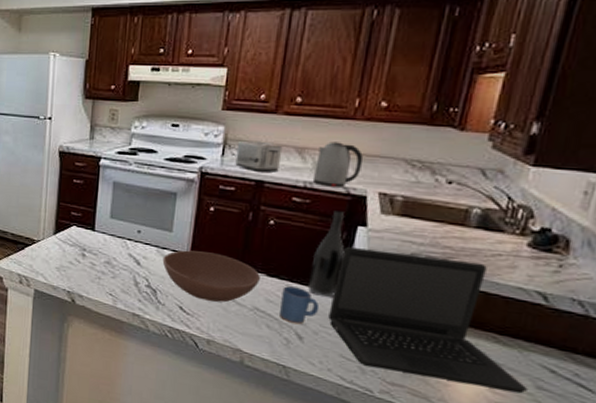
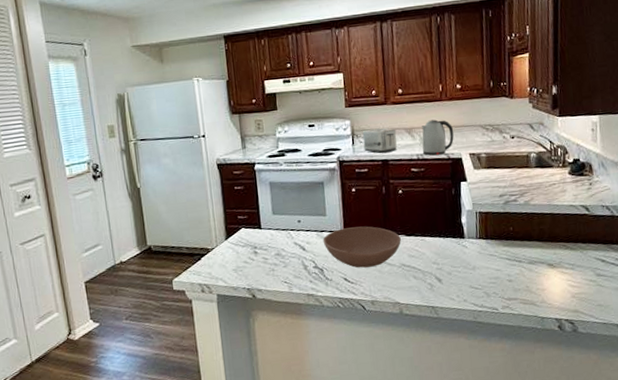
mug: present [280,286,320,325] -> none [419,239,448,270]
wine bottle: present [307,211,345,297] -> none [435,173,457,243]
laptop: present [328,246,528,393] -> none [455,192,592,290]

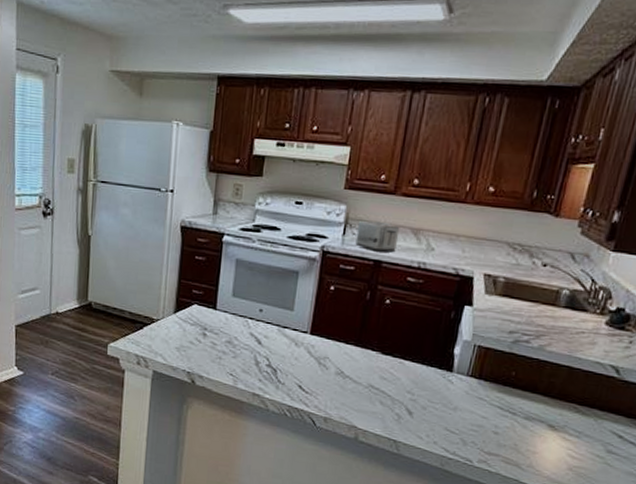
bowl: present [323,226,401,268] -> none [283,329,376,381]
kettle: present [422,119,454,156] -> none [425,224,471,270]

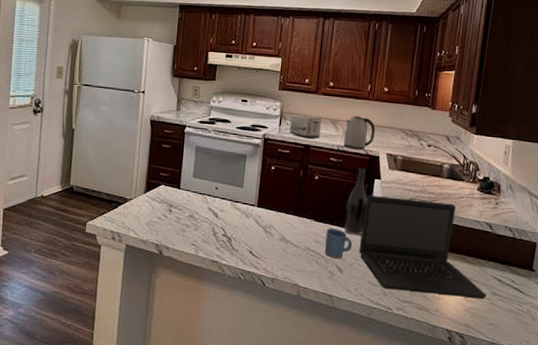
mug: none [392,363,428,400] -> present [325,228,353,259]
wine bottle: none [418,291,453,373] -> present [343,168,367,235]
kettle: none [425,224,471,270] -> present [343,116,375,151]
laptop: none [436,325,600,458] -> present [359,194,487,299]

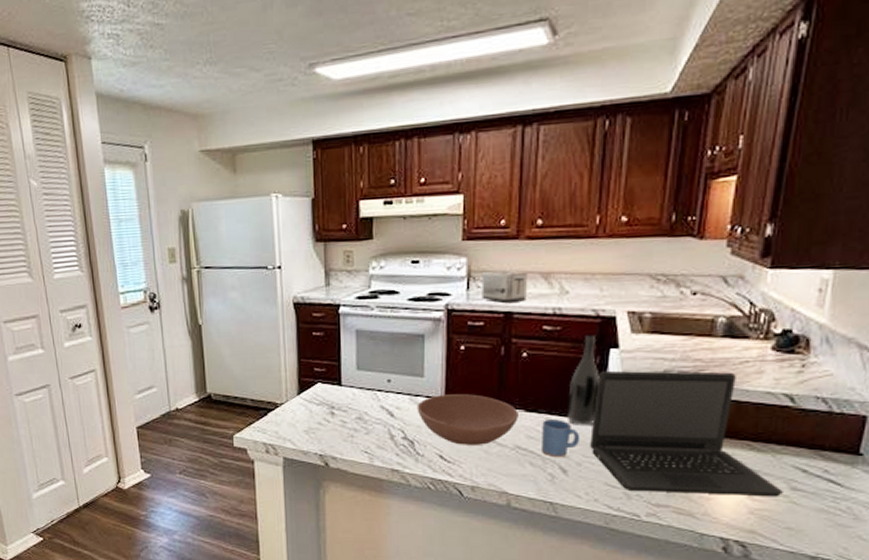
bowl: none [236,202,310,245] -> present [417,394,518,445]
kettle: present [343,116,375,151] -> none [561,263,608,312]

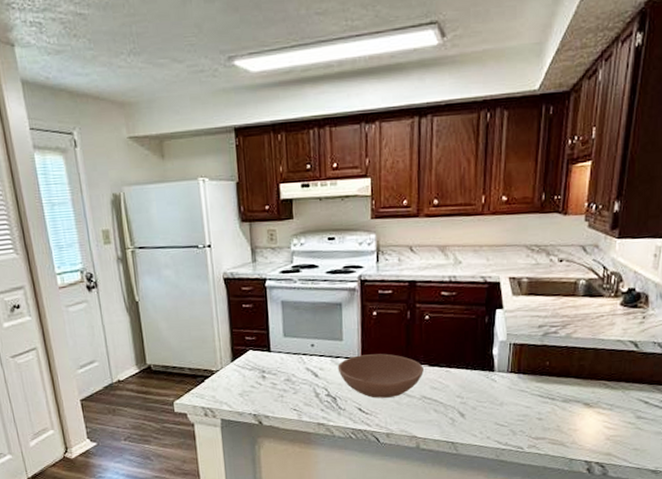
toaster: present [481,269,528,304] -> none [389,244,428,274]
mug: present [542,419,581,458] -> none [443,371,475,404]
wine bottle: present [566,335,600,425] -> none [462,298,488,375]
laptop: present [590,370,783,497] -> none [482,325,631,428]

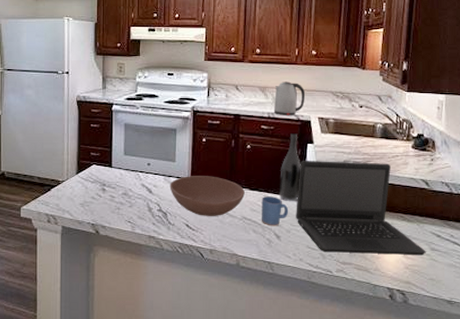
mug: none [443,371,475,404] -> present [262,196,289,226]
kettle: none [455,237,493,279] -> present [273,81,305,116]
wine bottle: none [462,298,488,375] -> present [279,133,301,201]
laptop: none [482,325,631,428] -> present [296,160,426,256]

